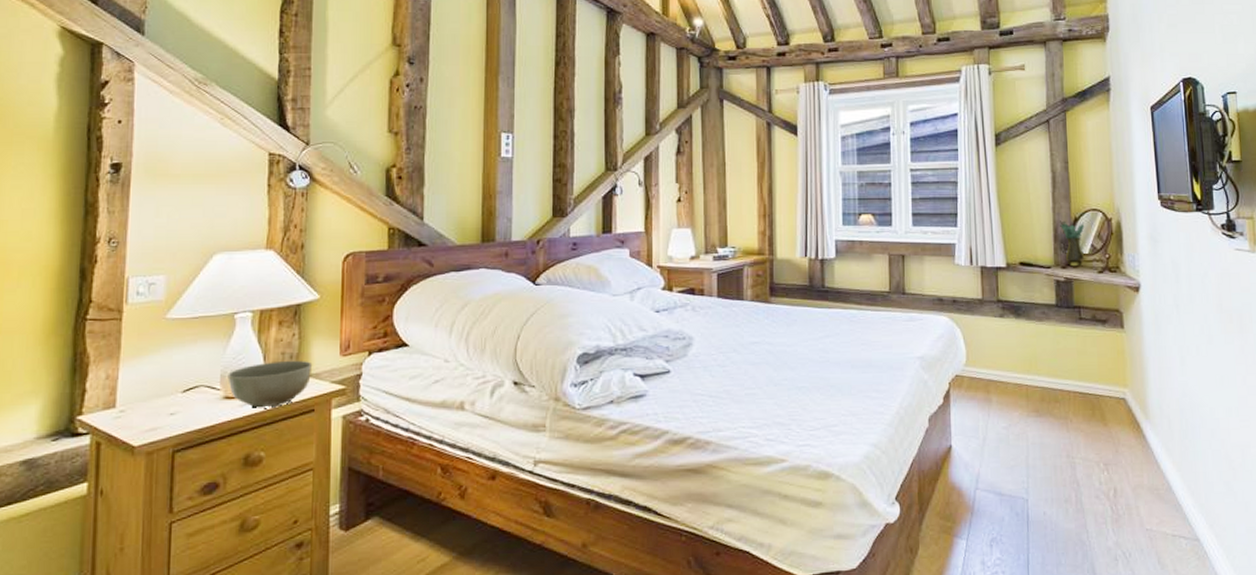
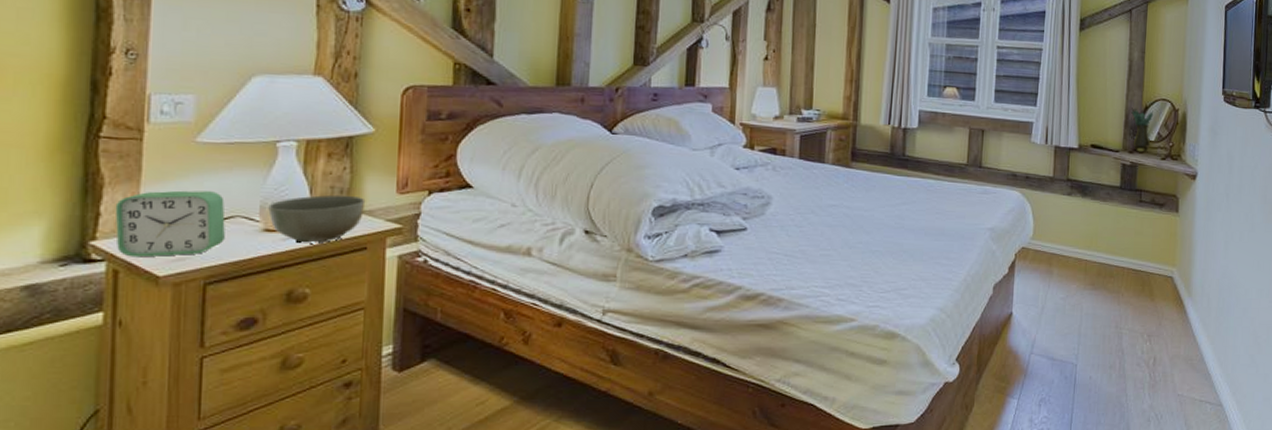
alarm clock: none [98,364,191,430] -> present [115,190,225,258]

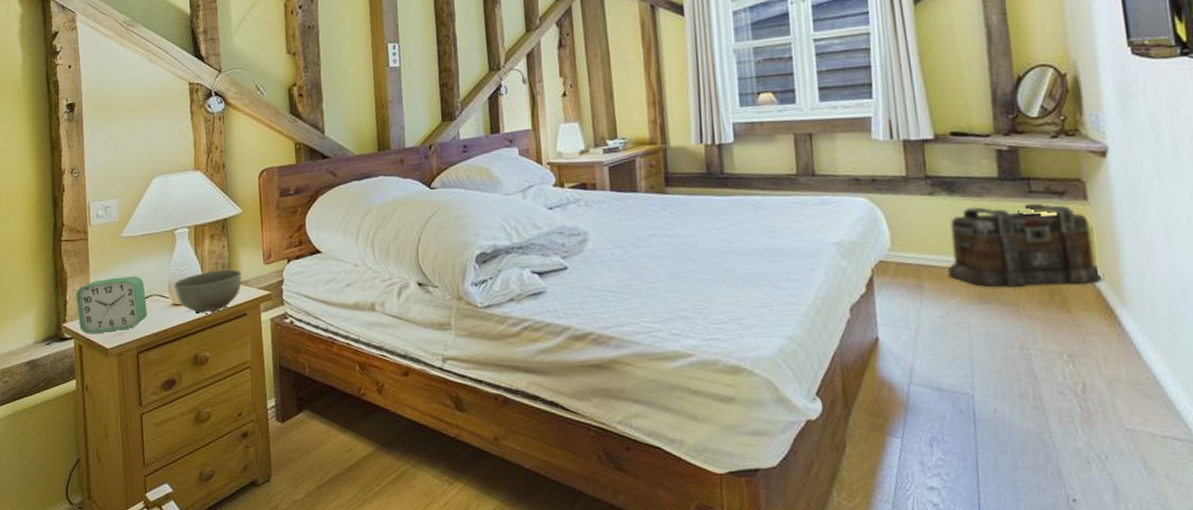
treasure chest: none [1072,209,1181,279] -> present [947,203,1105,288]
vase: present [1131,107,1154,153] -> none [999,81,1032,133]

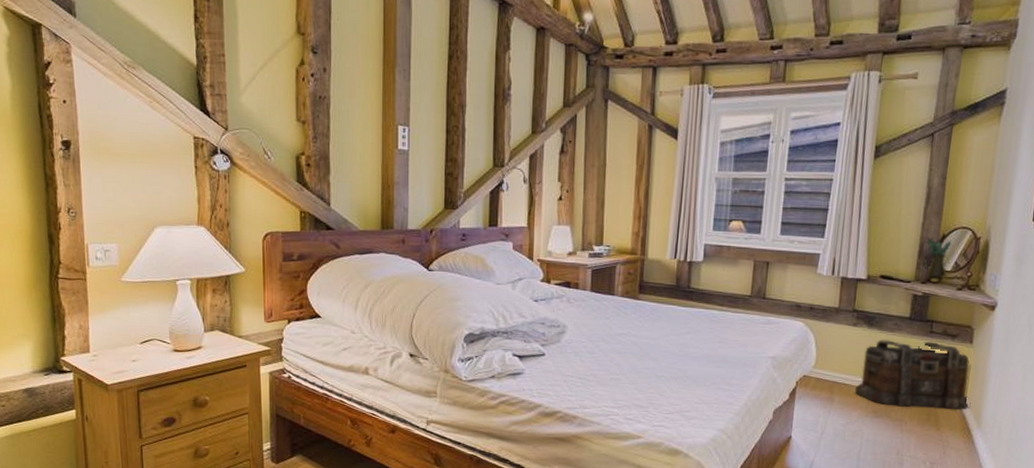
alarm clock: present [75,276,147,334] -> none [74,319,148,370]
bowl: present [174,269,242,314] -> none [175,323,243,361]
vase: none [999,81,1032,133] -> present [926,237,952,283]

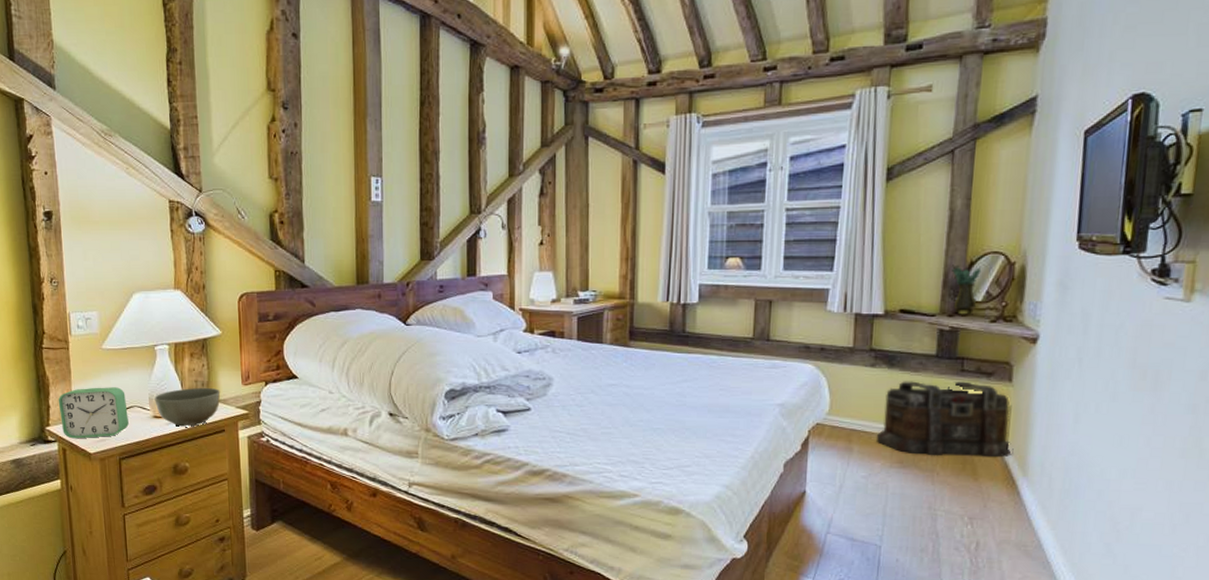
alarm clock: none [74,319,148,370] -> present [58,387,129,439]
bowl: none [175,323,243,361] -> present [154,387,221,427]

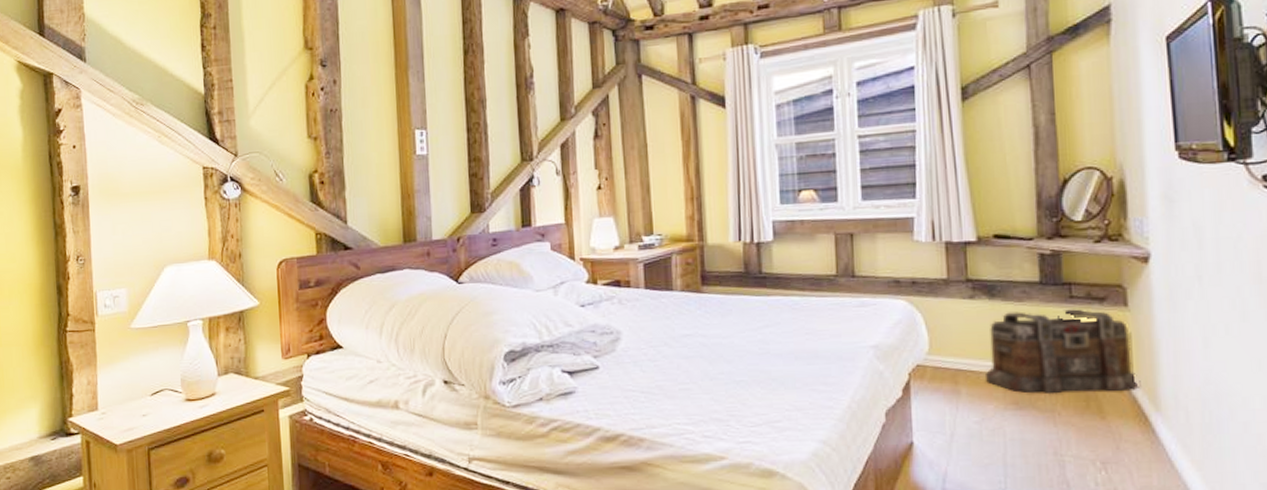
alarm clock: present [58,387,129,439] -> none [82,369,159,430]
bowl: present [154,387,221,427] -> none [187,364,259,409]
vase: present [952,264,982,315] -> none [1044,183,1077,237]

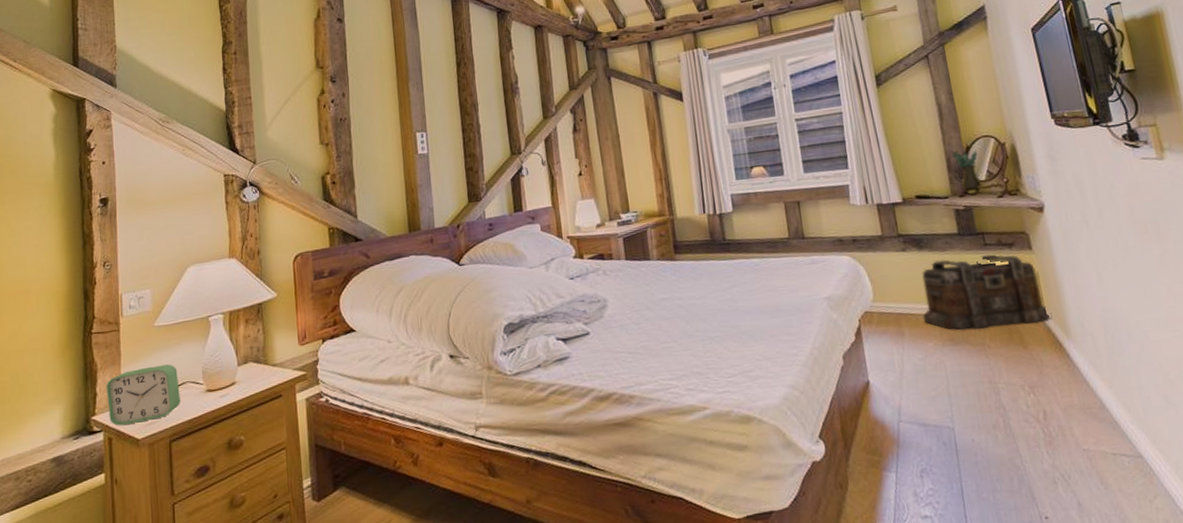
alarm clock: none [82,369,159,430] -> present [106,364,180,426]
vase: none [1044,183,1077,237] -> present [951,150,982,195]

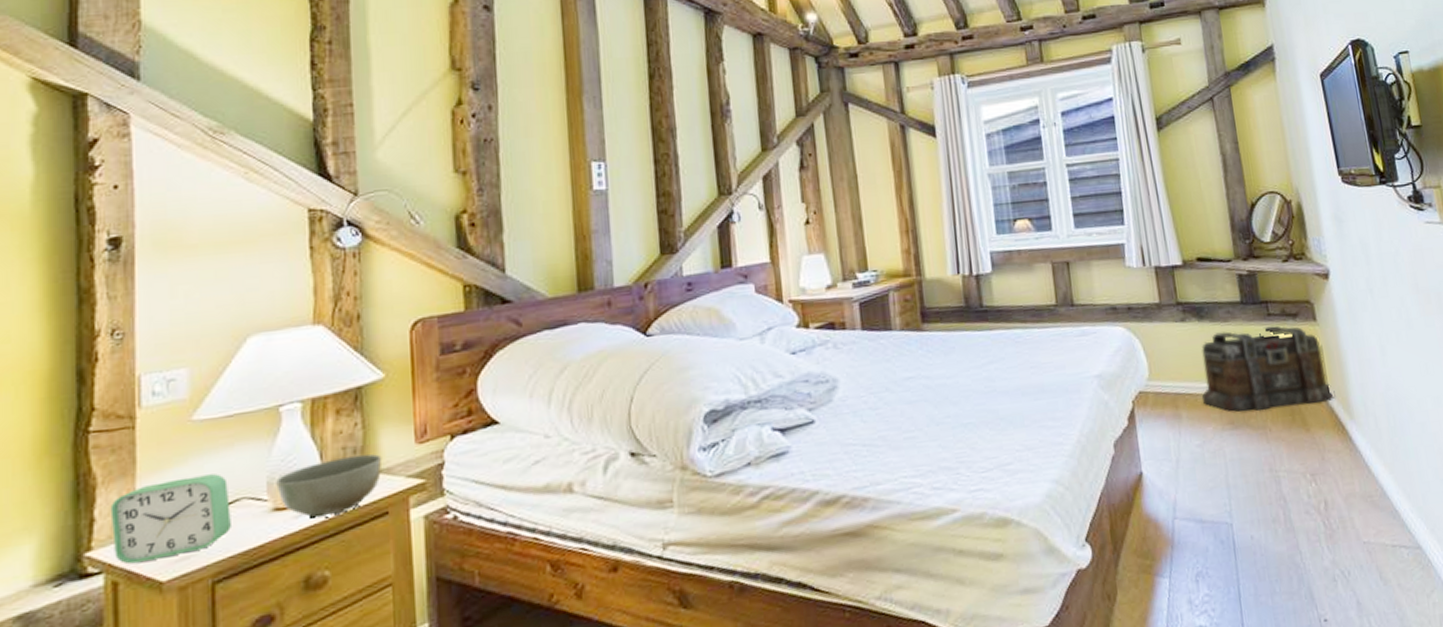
bowl: none [208,352,277,398] -> present [276,454,382,519]
vase: present [951,150,982,195] -> none [1236,207,1266,258]

